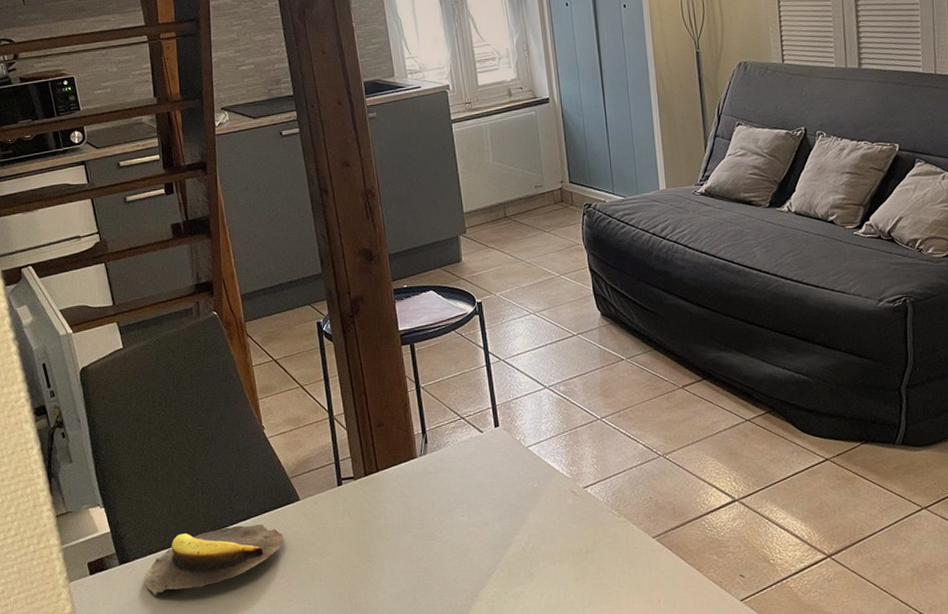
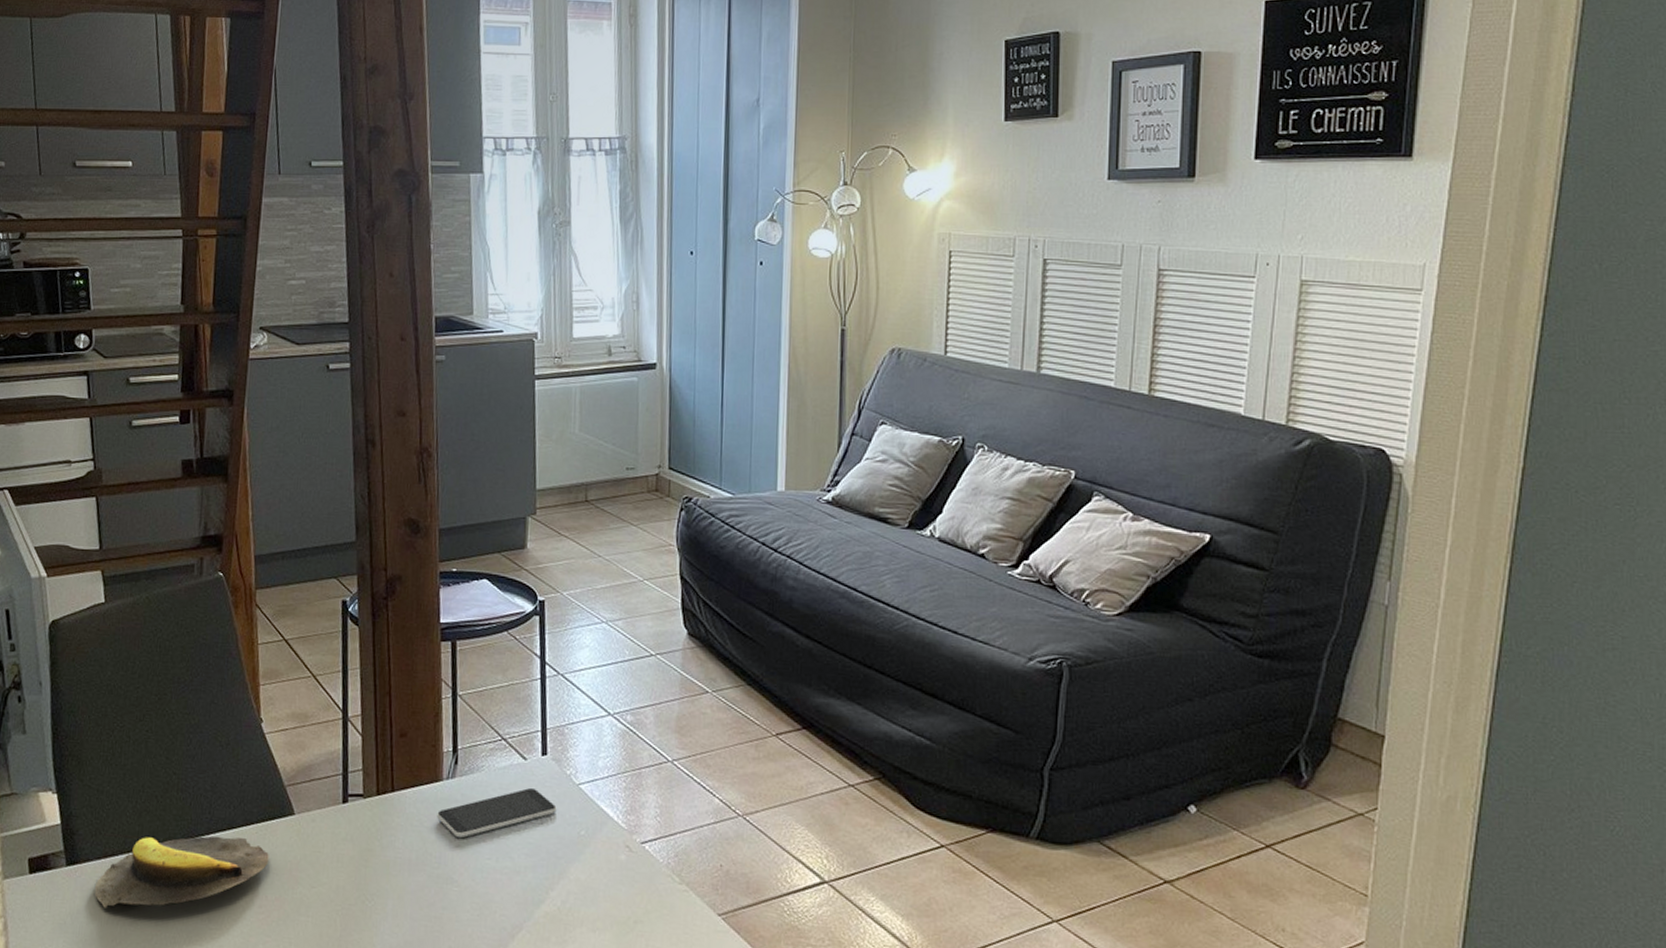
smartphone: none [416,455,512,502] -> present [437,788,557,838]

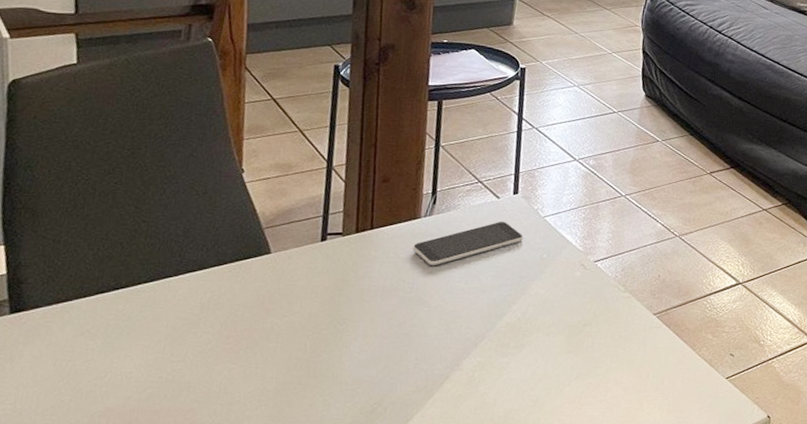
banana: present [94,835,269,908] -> none [41,276,241,351]

